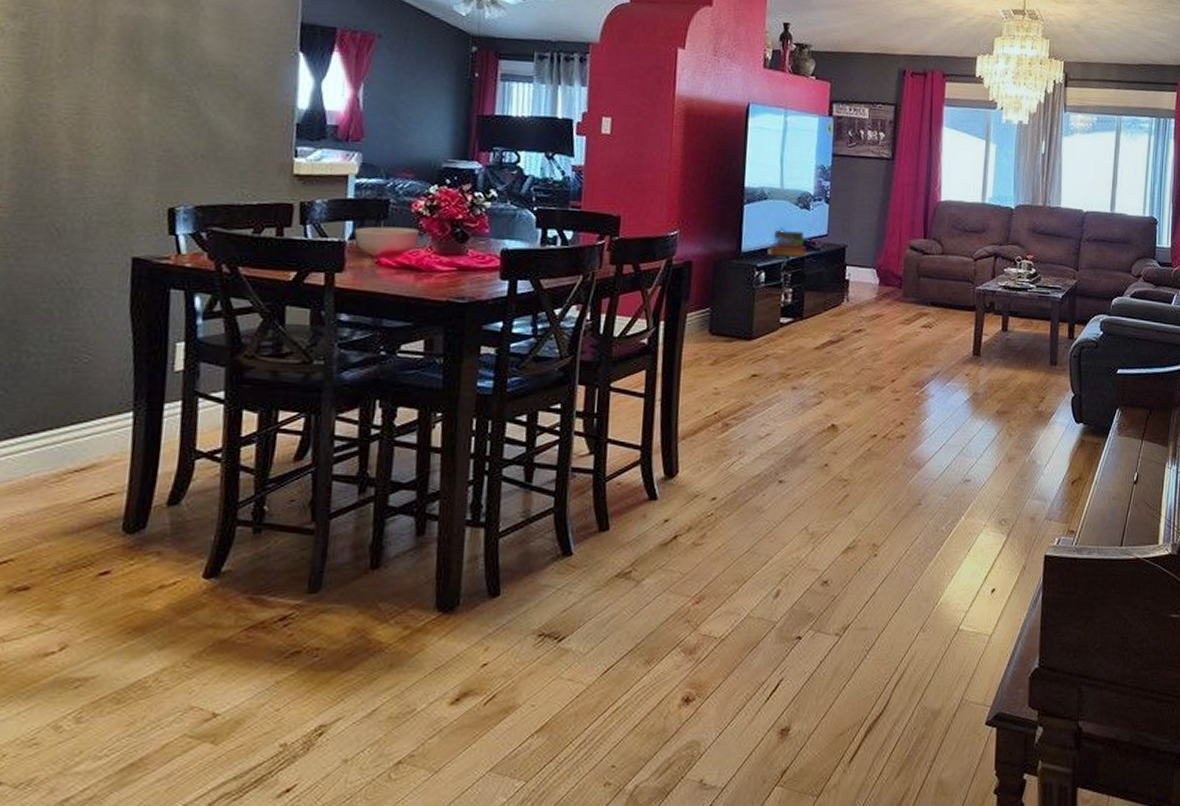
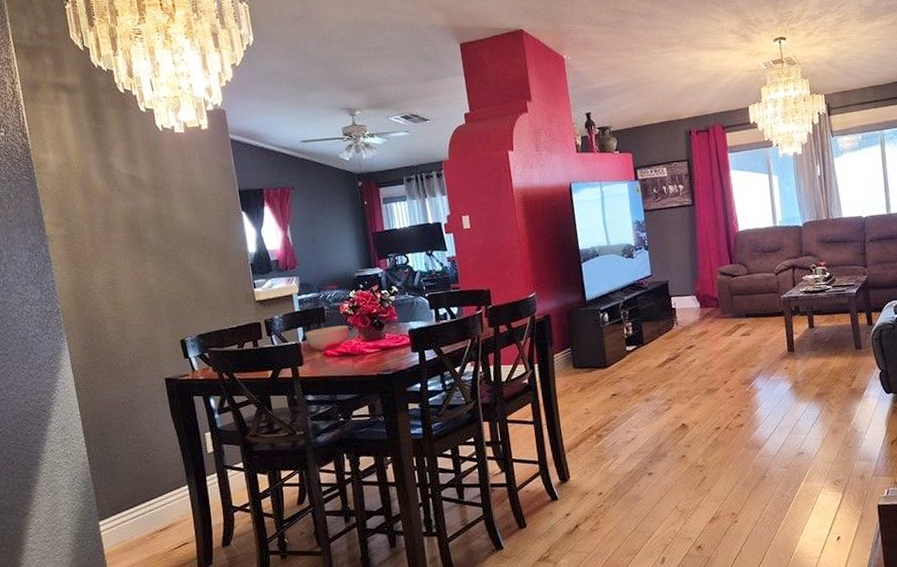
books: present [768,230,807,258] -> none [607,276,638,300]

